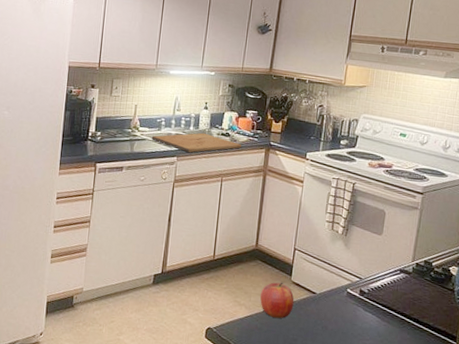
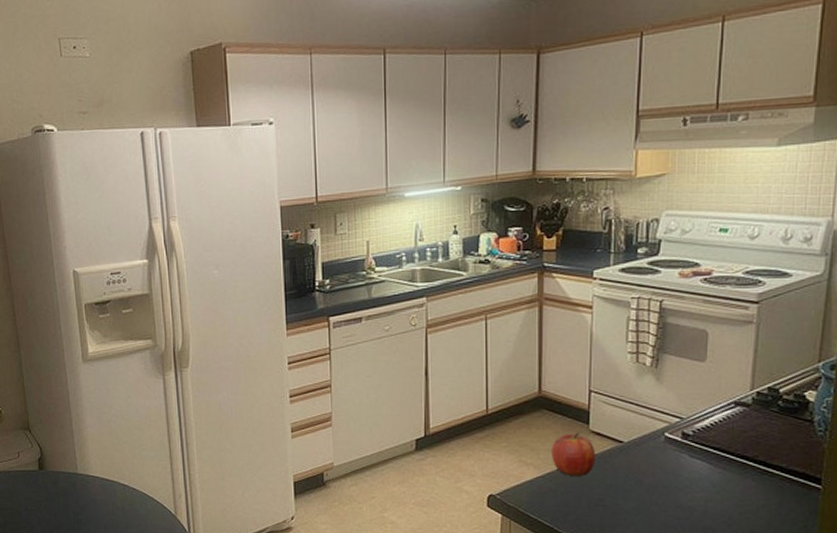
cutting board: present [151,132,242,153] -> none [391,263,507,291]

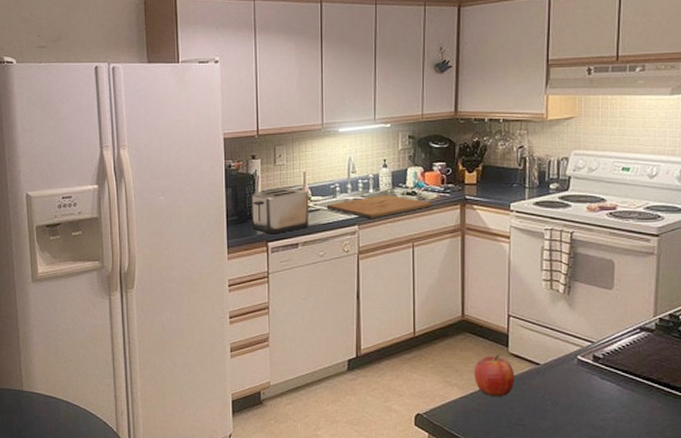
toaster: none [310,258,373,308] -> present [251,188,309,234]
cutting board: none [391,263,507,291] -> present [326,194,432,219]

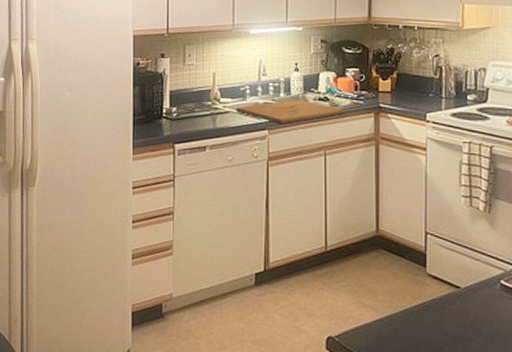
toaster: present [251,188,309,234] -> none [158,88,218,136]
fruit: present [474,355,515,397] -> none [390,275,434,322]

